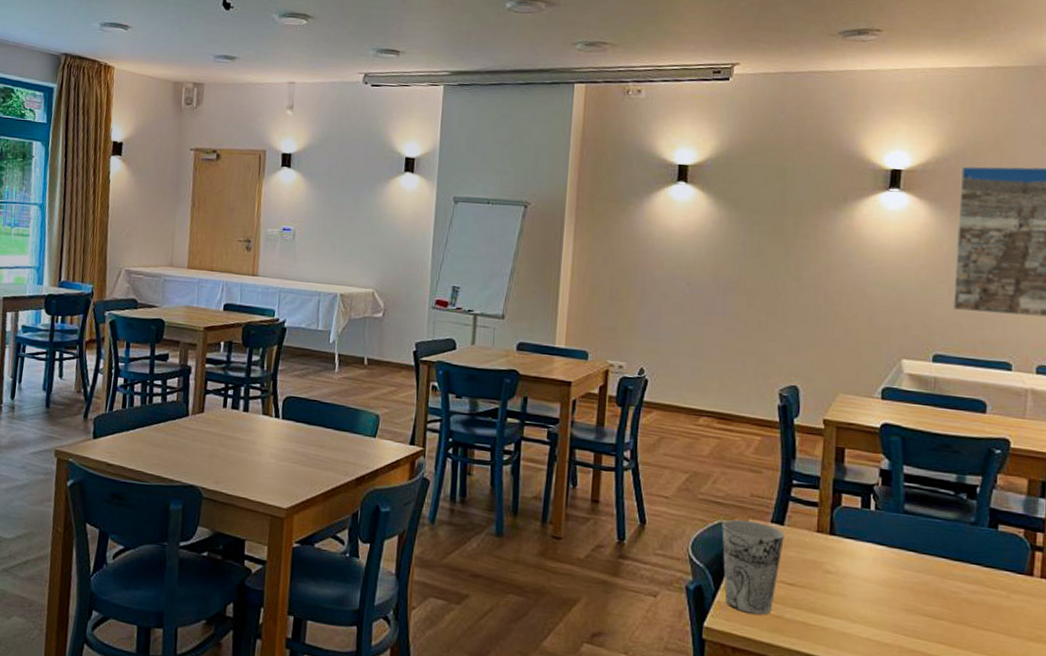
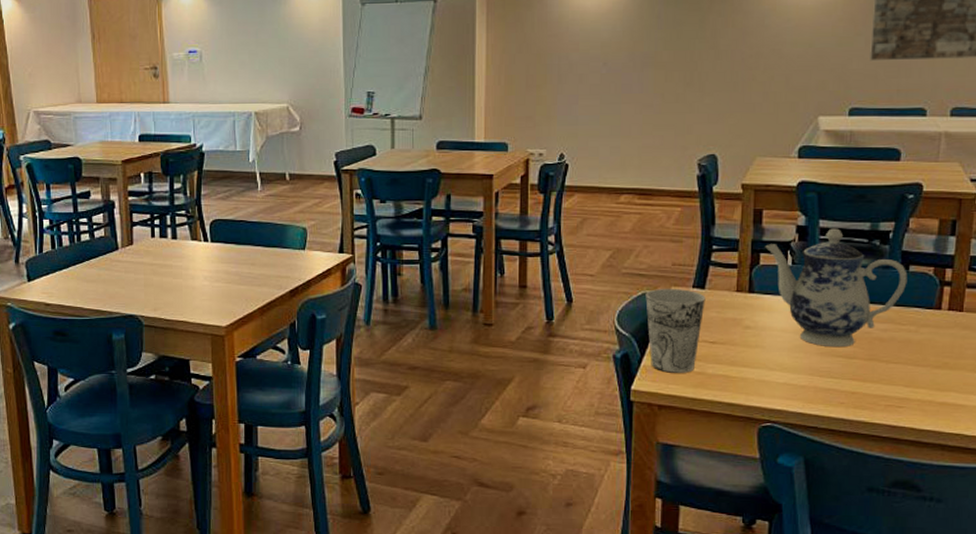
teapot: none [847,475,997,606] -> present [765,228,908,348]

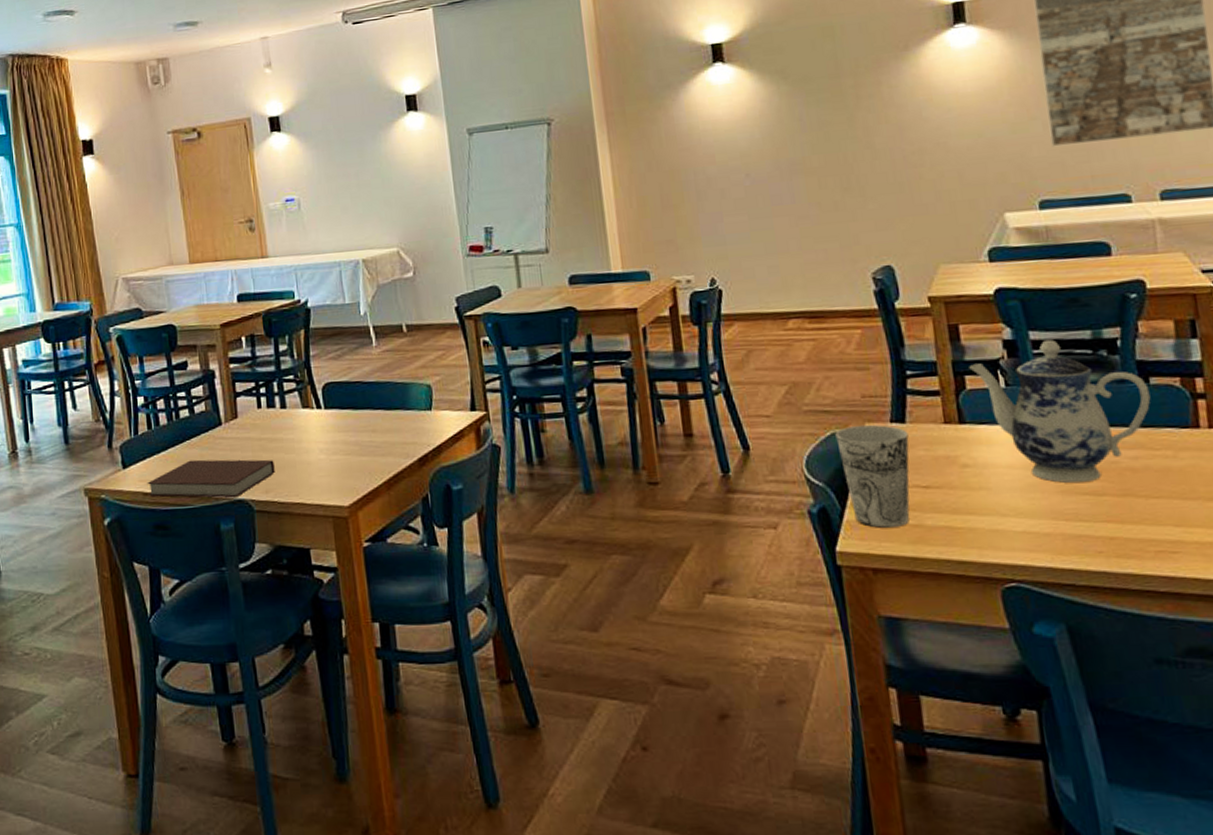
notebook: none [49,278,163,313] -> present [147,459,275,498]

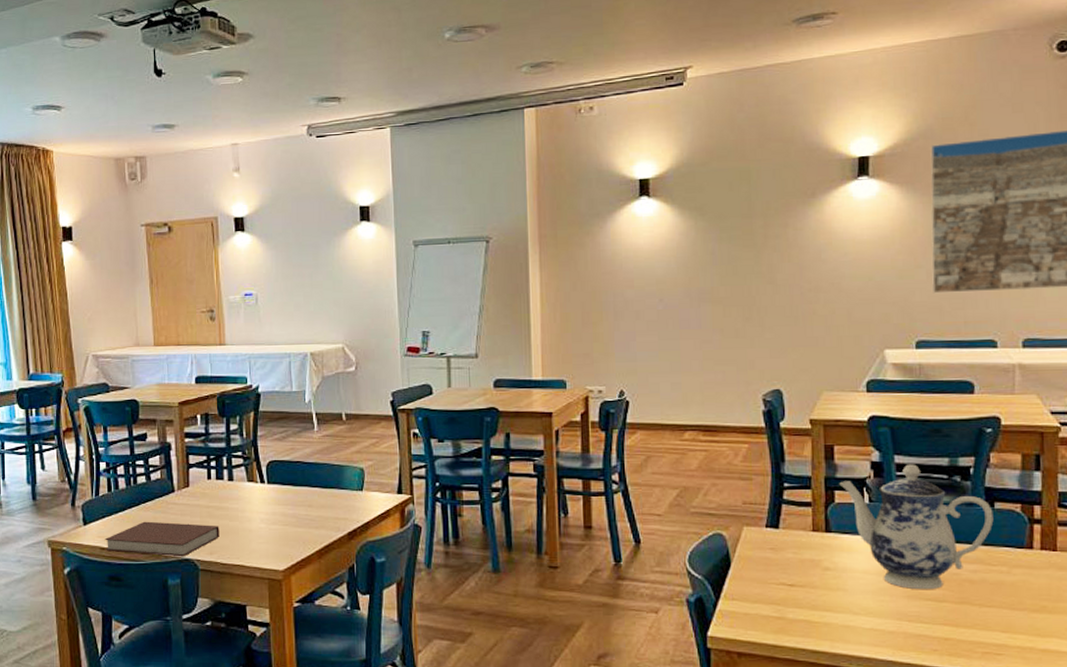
cup: present [835,424,910,528] -> none [717,528,780,618]

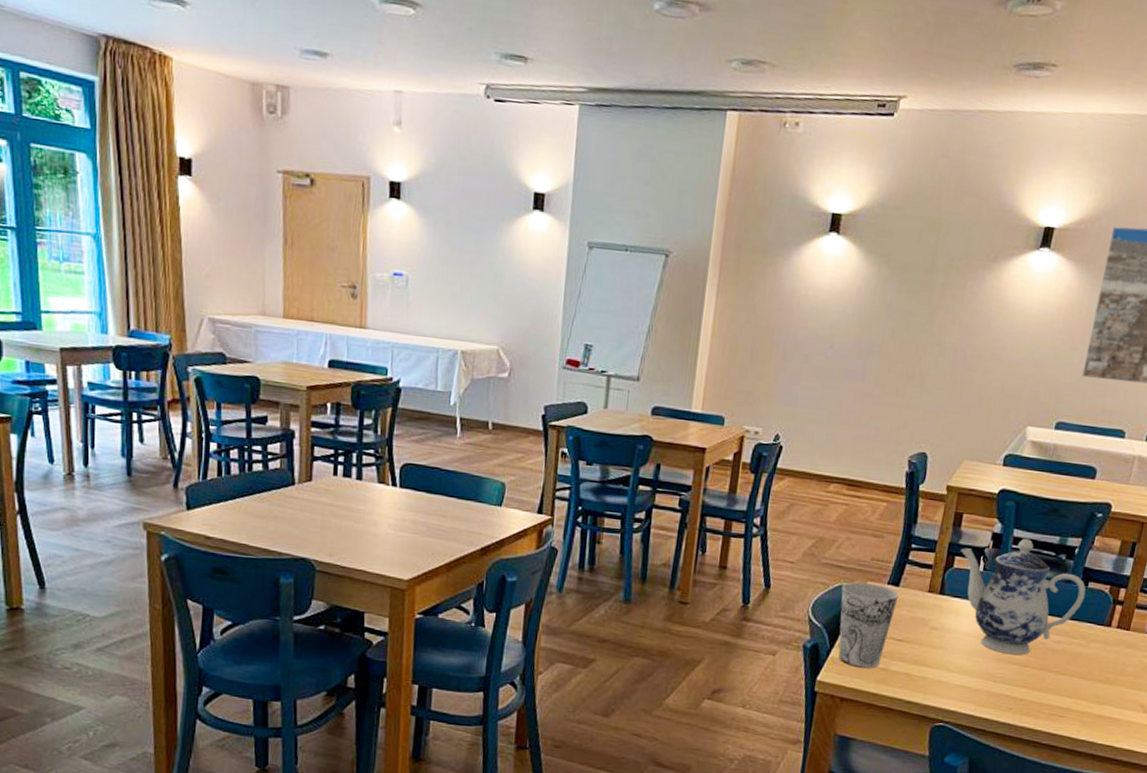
notebook: present [104,521,220,557] -> none [210,513,342,556]
cup: none [717,528,780,618] -> present [838,582,899,668]

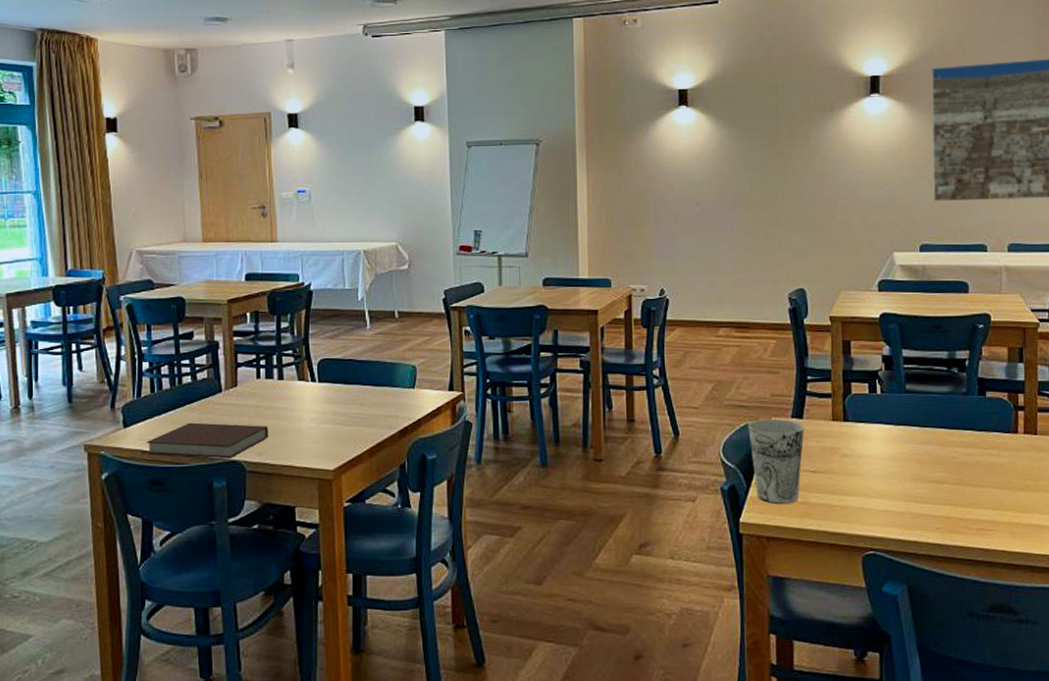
notebook: none [210,513,342,556] -> present [146,422,268,459]
teapot: present [960,538,1086,655] -> none [855,357,986,473]

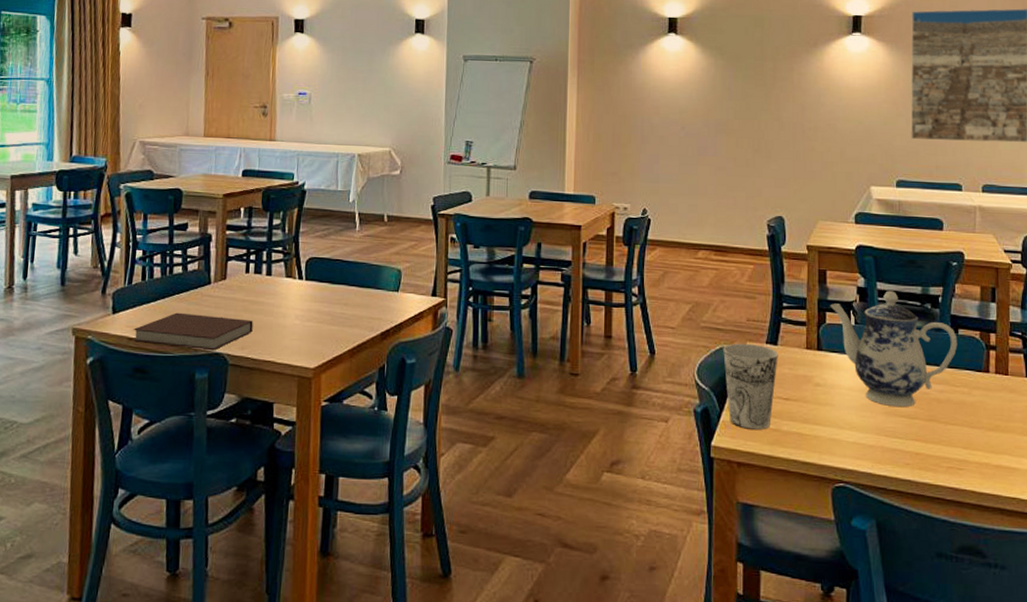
teapot: none [855,357,986,473] -> present [830,291,958,408]

